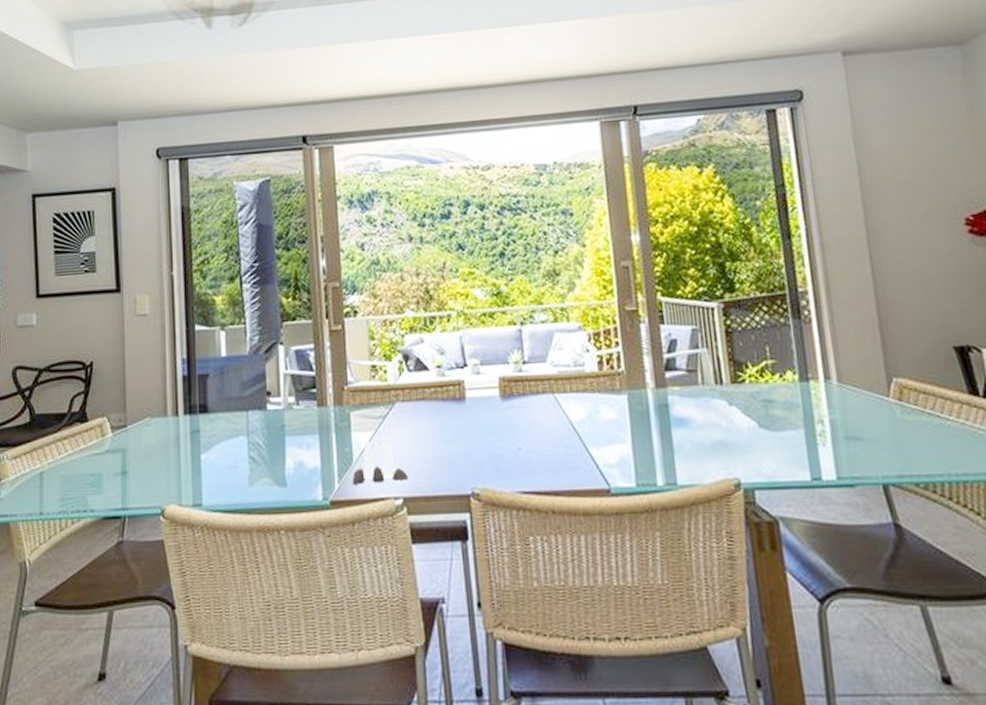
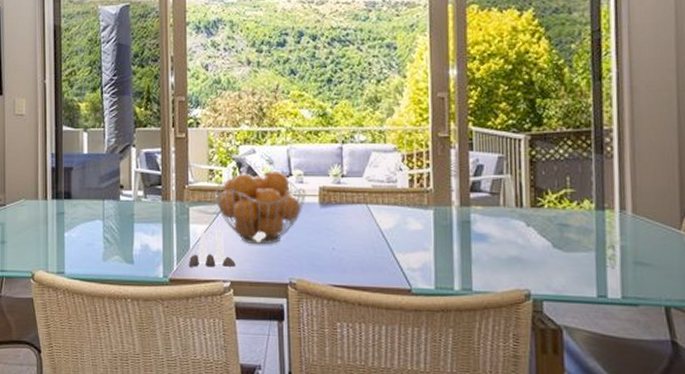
fruit basket: none [379,361,485,451] -> present [215,170,307,245]

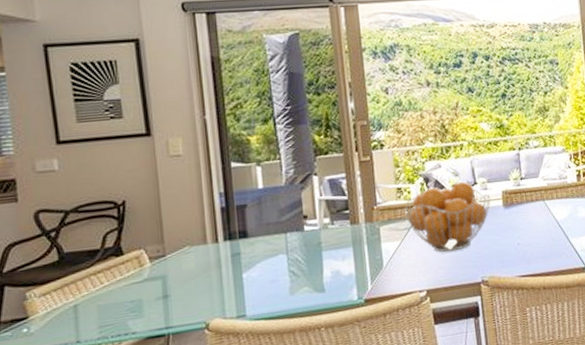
salt and pepper shaker set: present [189,229,236,267] -> none [383,243,430,284]

